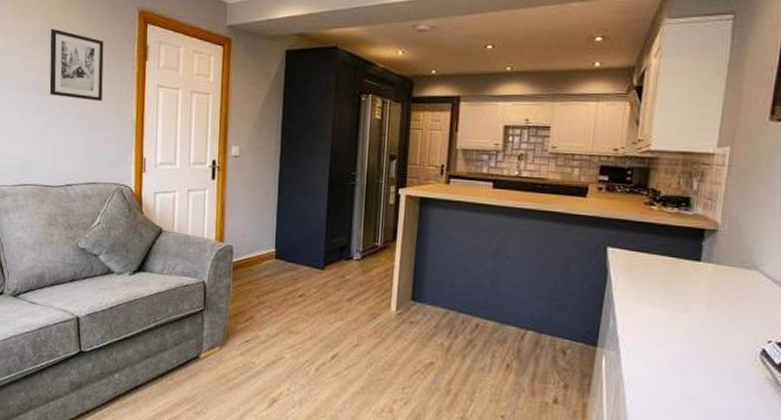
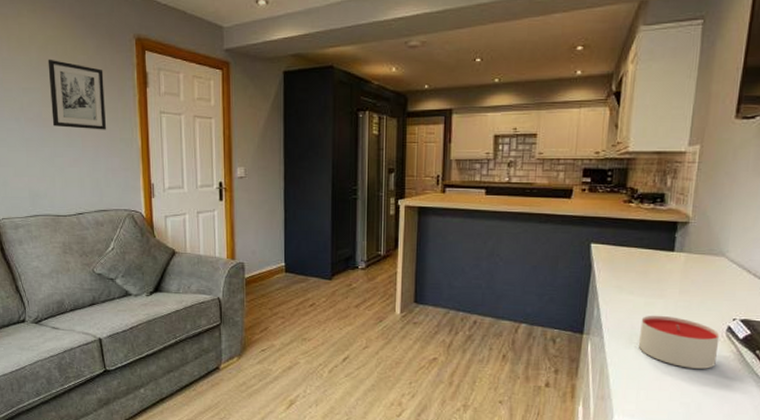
candle: none [659,330,753,396] -> present [638,315,720,369]

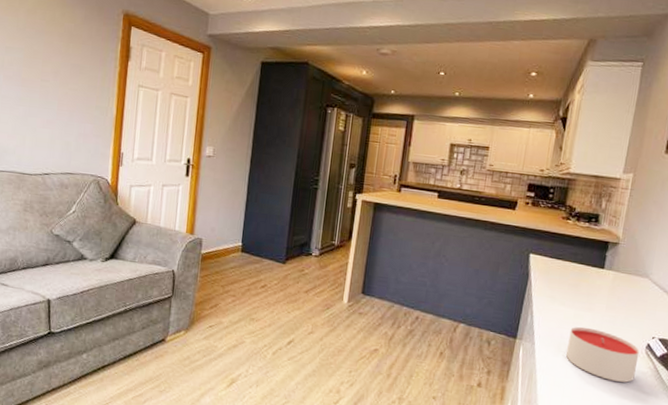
wall art: present [47,59,106,130] -> none [31,22,88,96]

